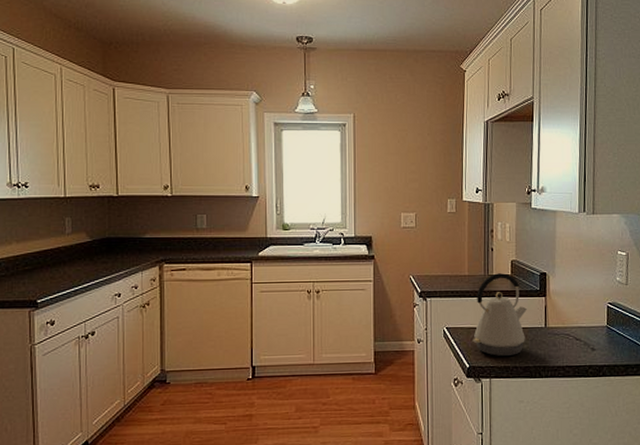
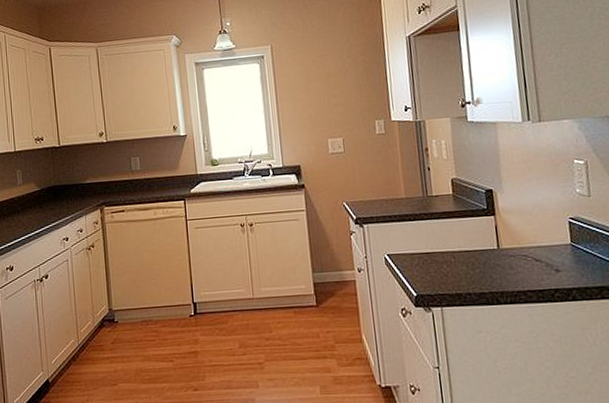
kettle: present [473,273,527,357] -> none [417,193,477,283]

